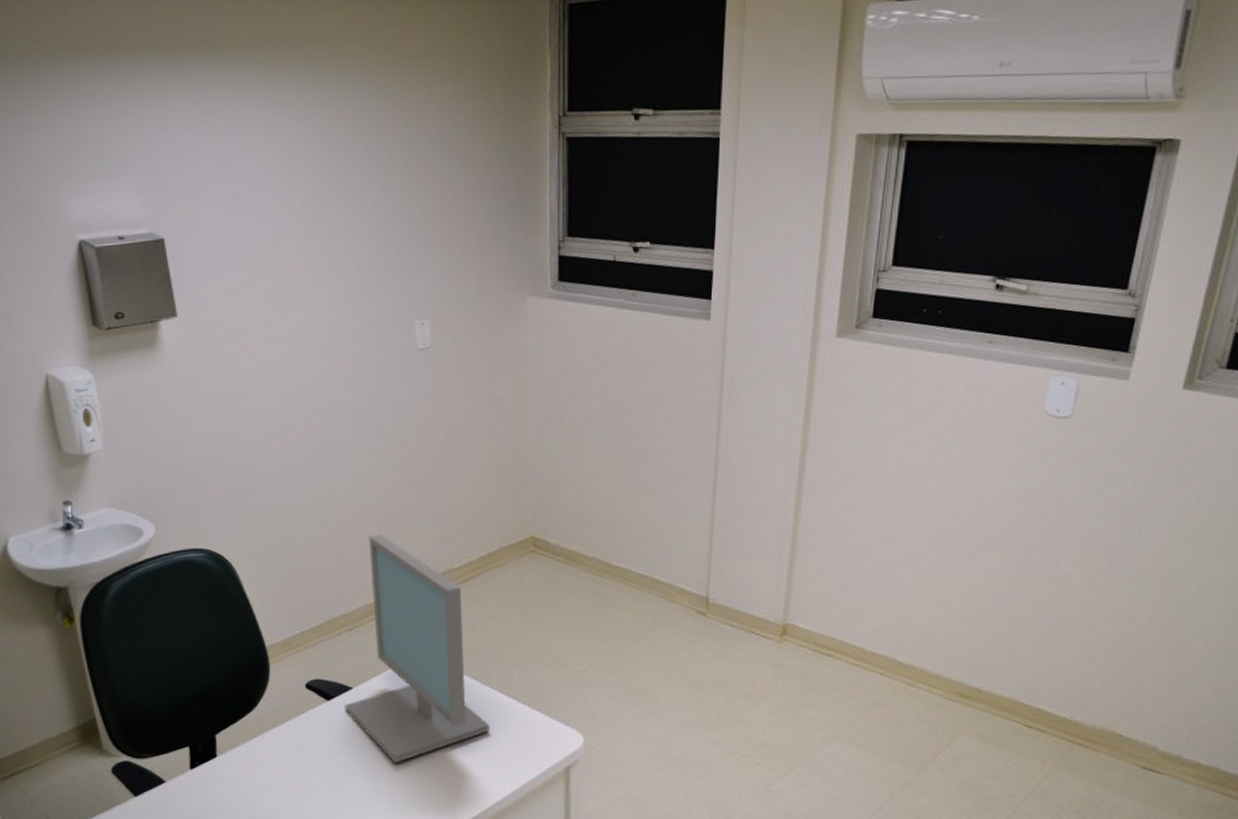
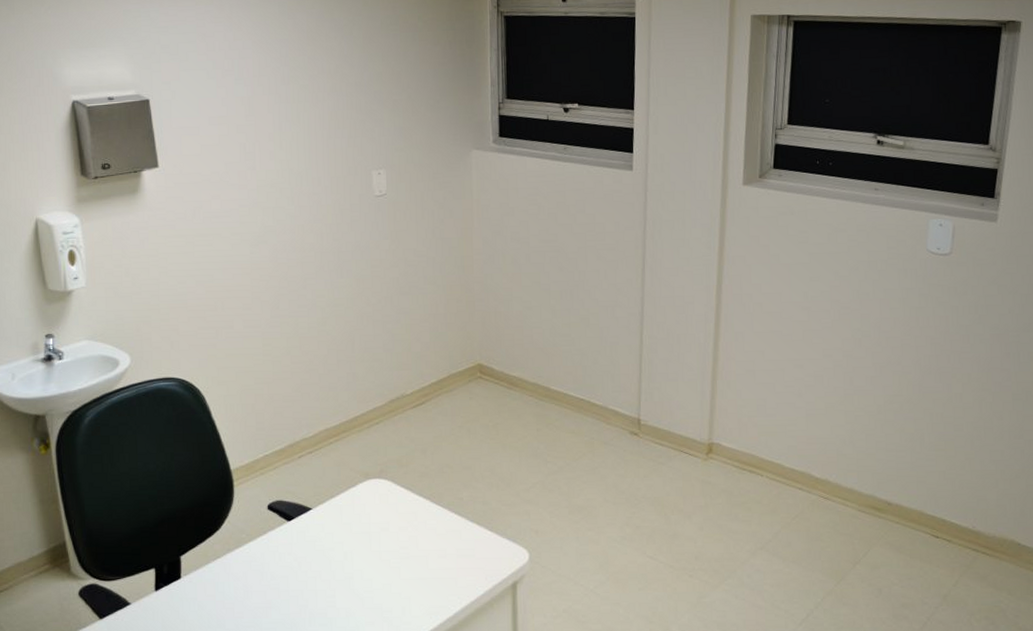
computer monitor: present [345,533,489,763] -> none [304,362,441,582]

